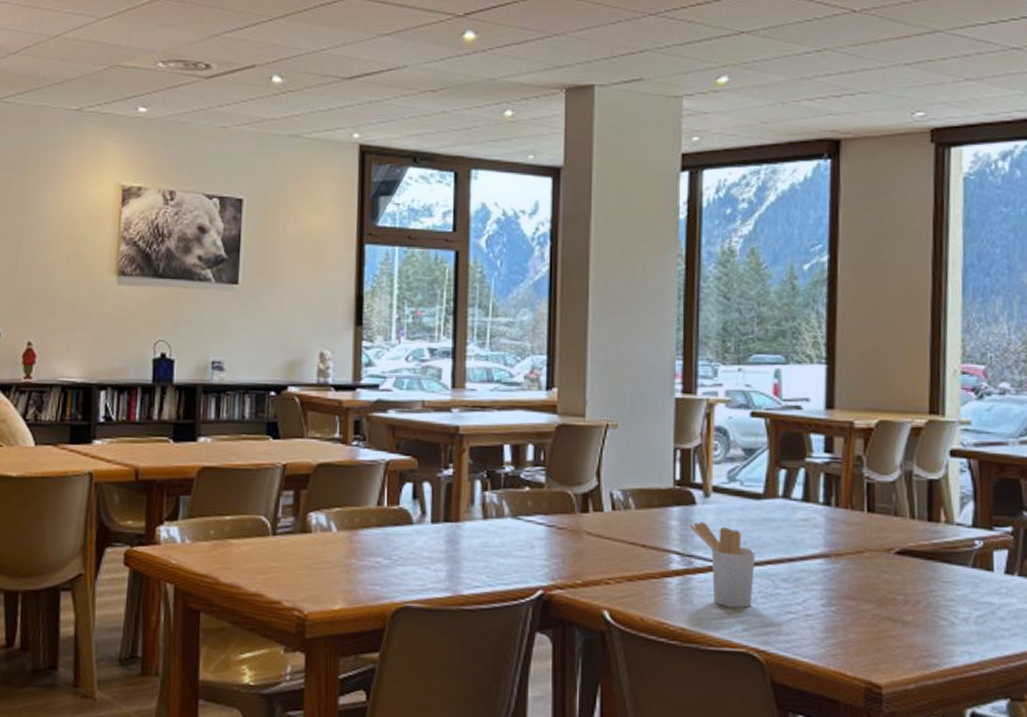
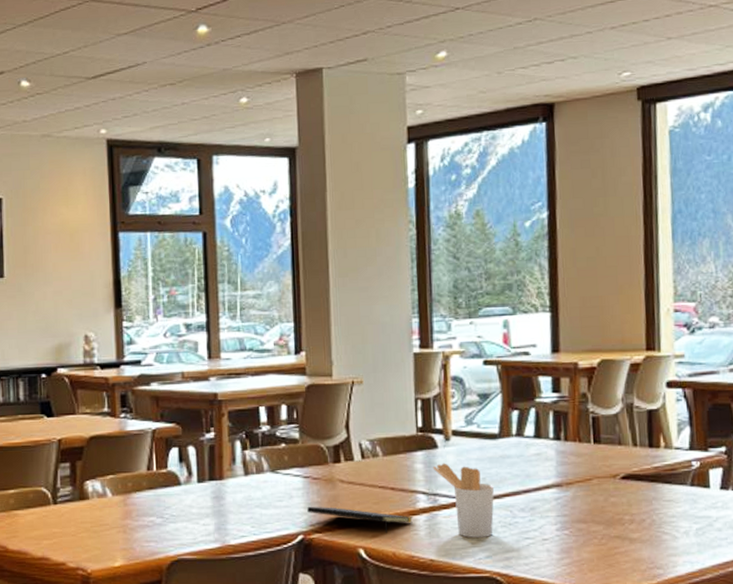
notepad: none [549,558,664,595] -> present [307,506,413,533]

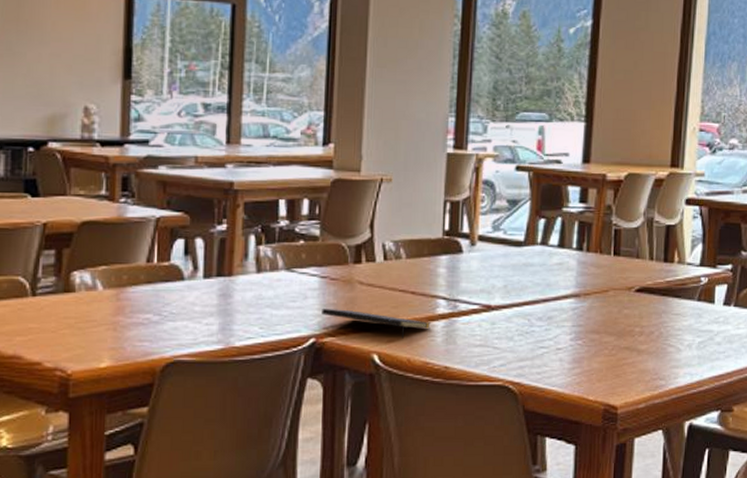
utensil holder: present [432,463,494,538] -> none [455,268,514,345]

